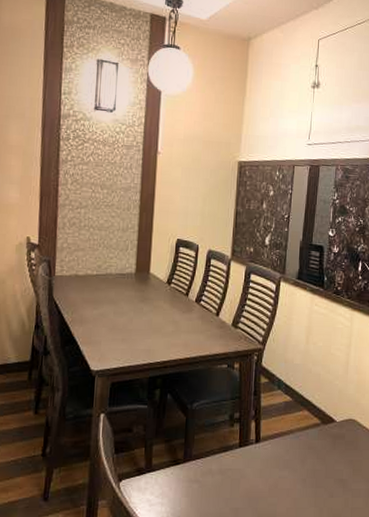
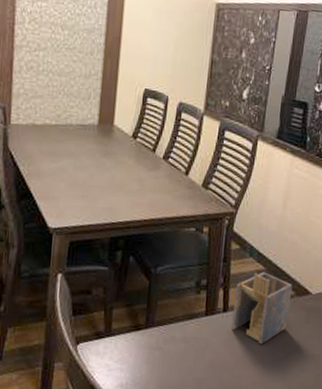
napkin holder: none [264,403,319,472] -> present [231,272,293,345]

